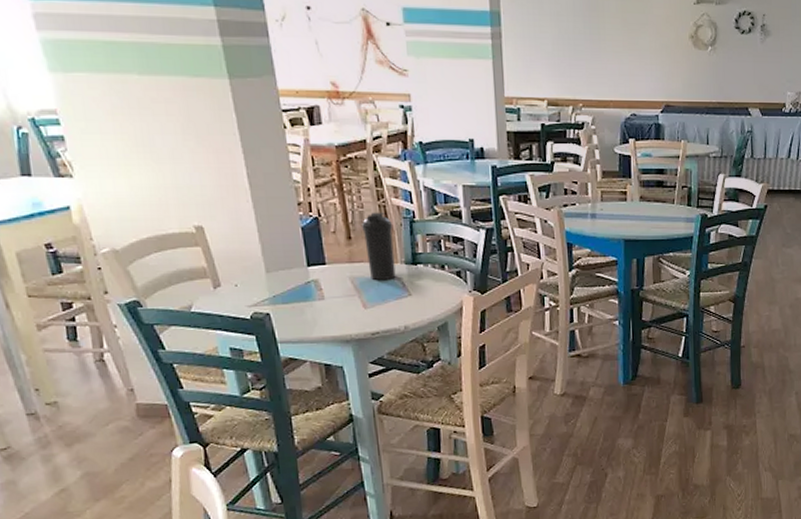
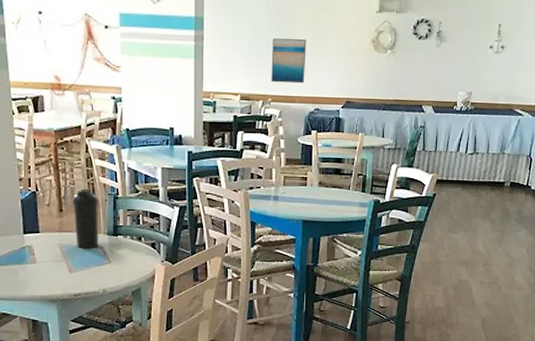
wall art: none [579,34,619,86] -> present [271,38,307,84]

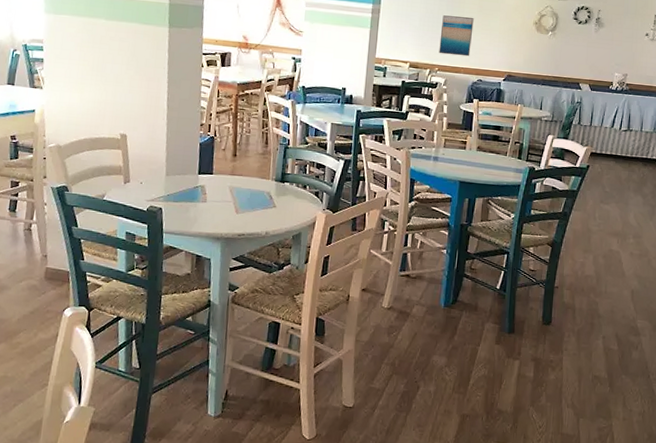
water bottle: present [72,188,99,249] -> none [245,137,271,192]

